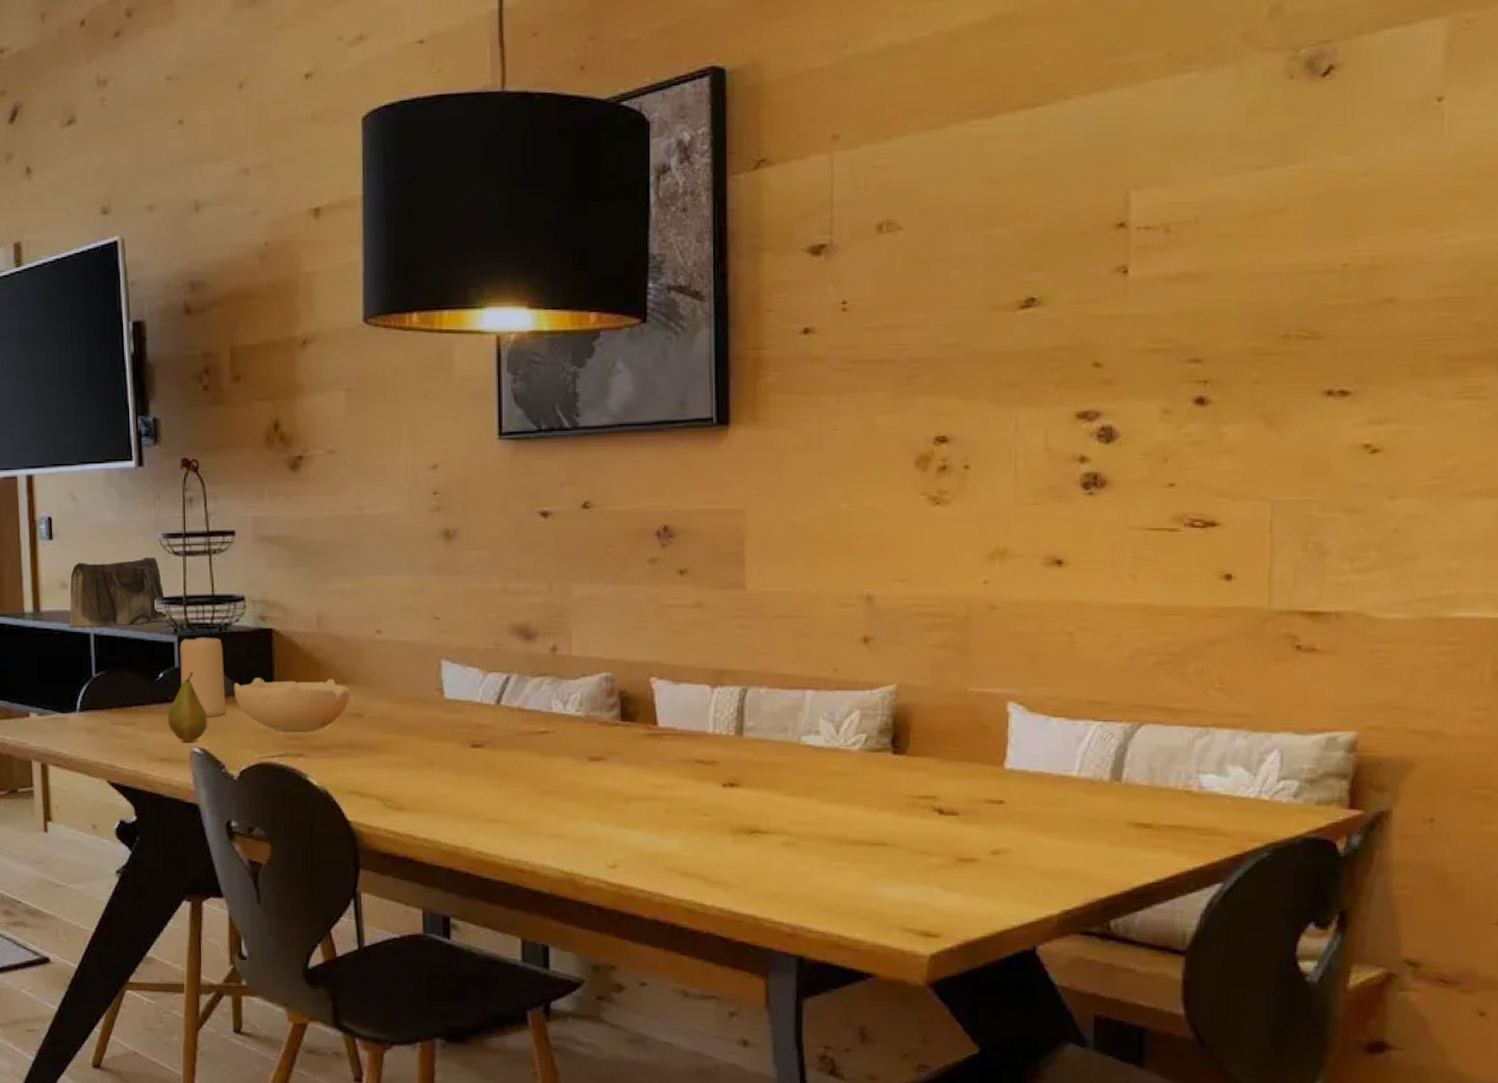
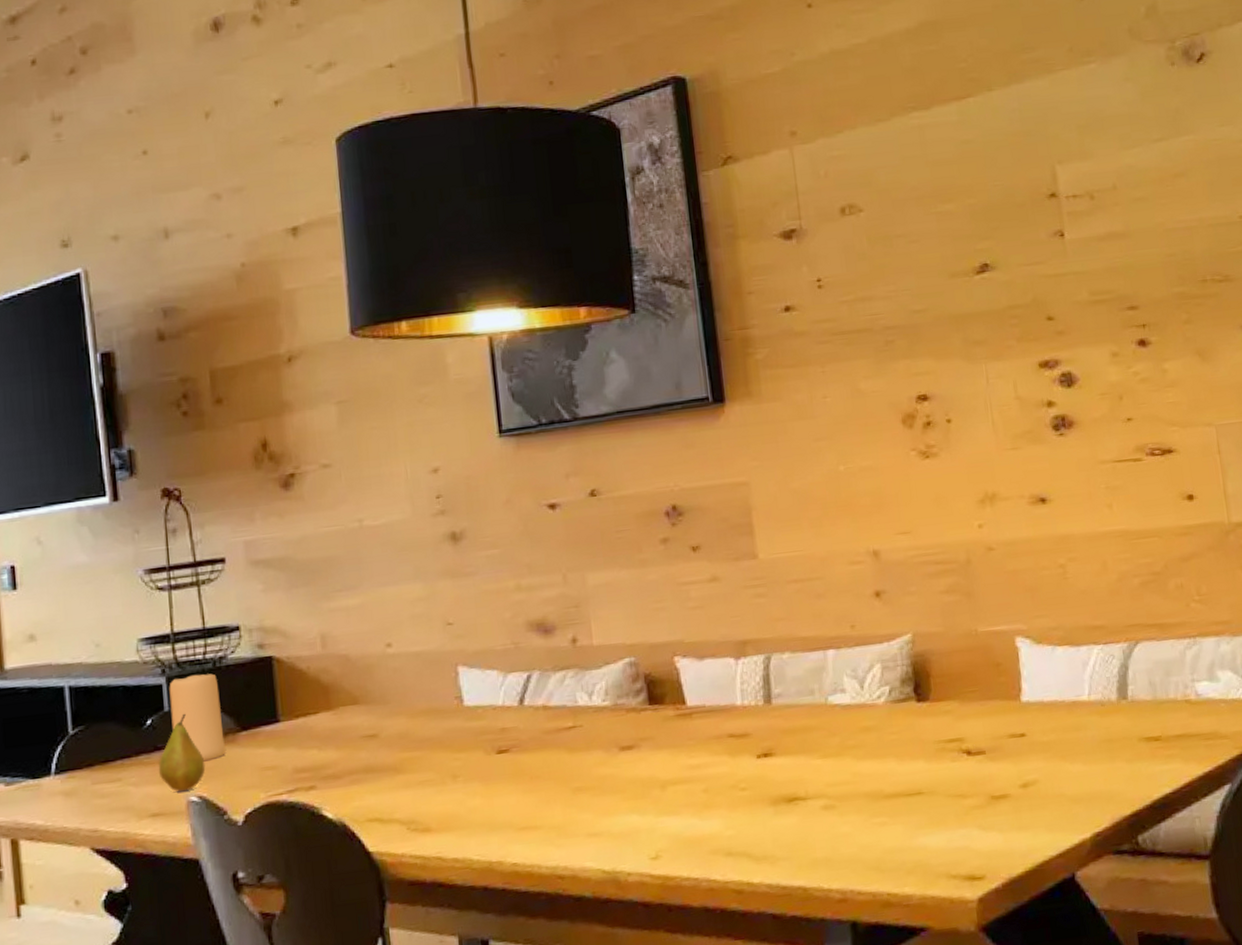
saddlebag: present [69,557,170,627] -> none [39,595,156,683]
bowl: present [233,678,350,732] -> none [232,701,363,765]

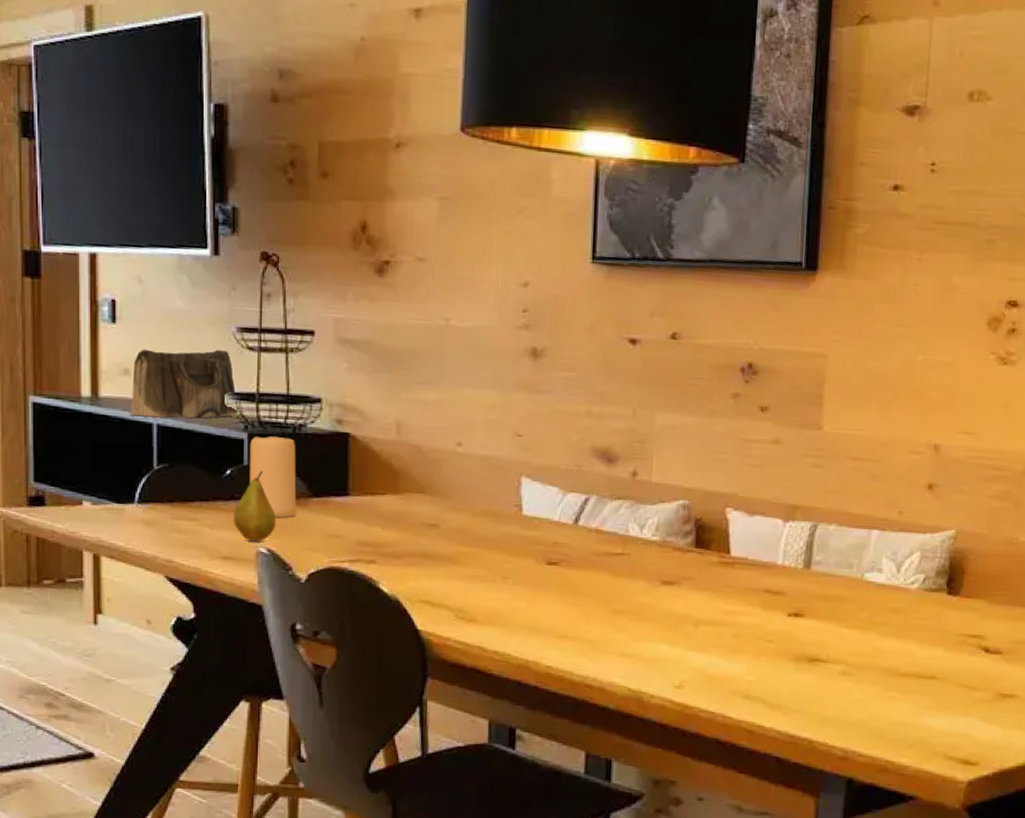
saddlebag: none [39,595,156,683] -> present [130,349,240,419]

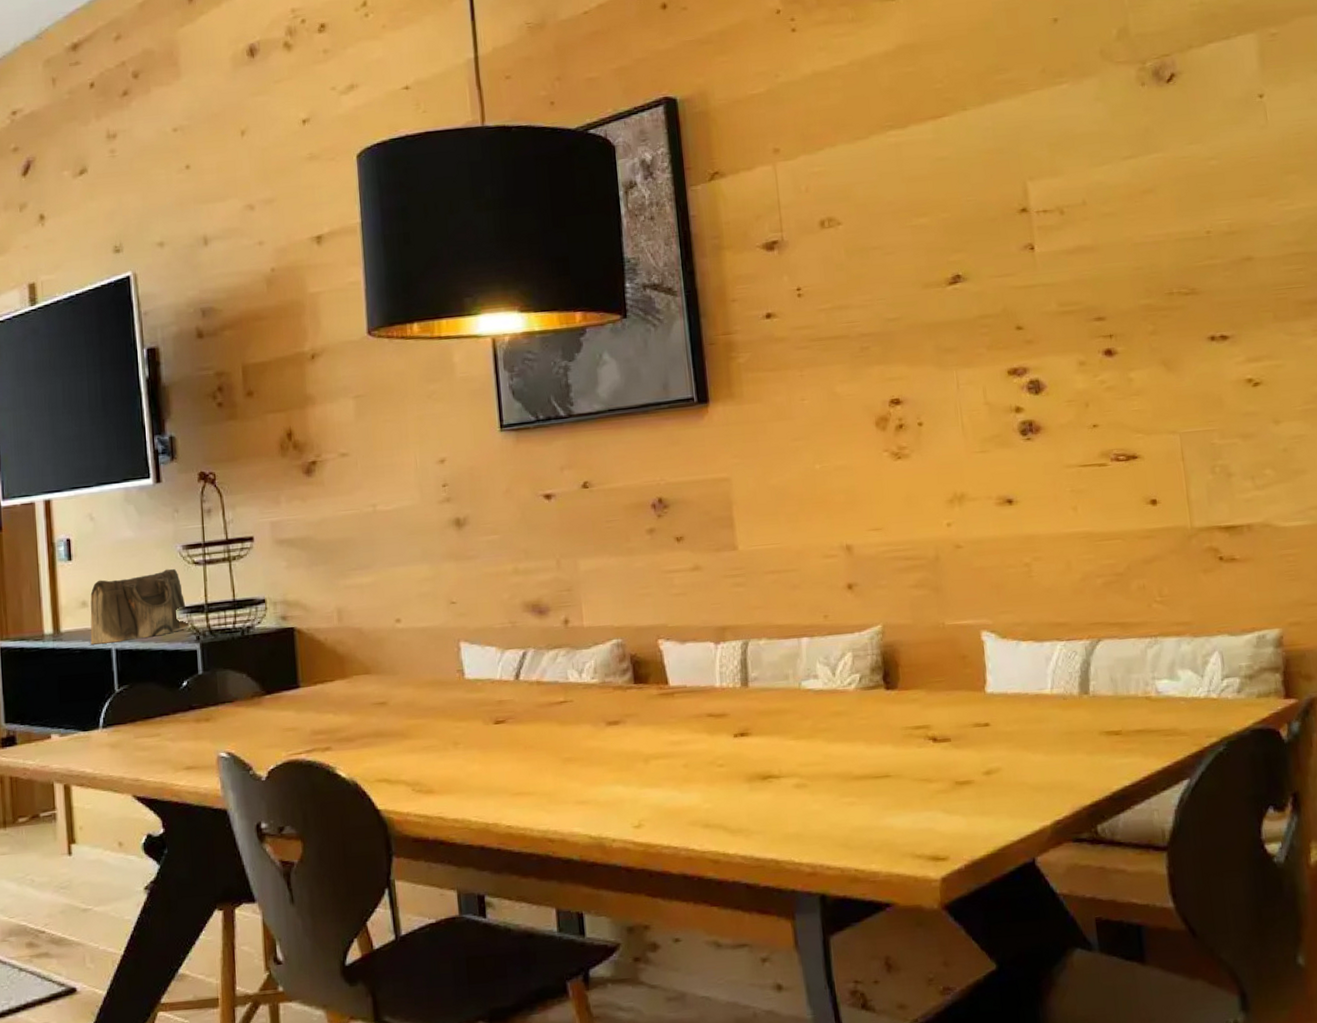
fruit: present [233,470,277,541] -> none [192,677,234,747]
candle: present [249,436,297,519] -> none [203,641,253,721]

